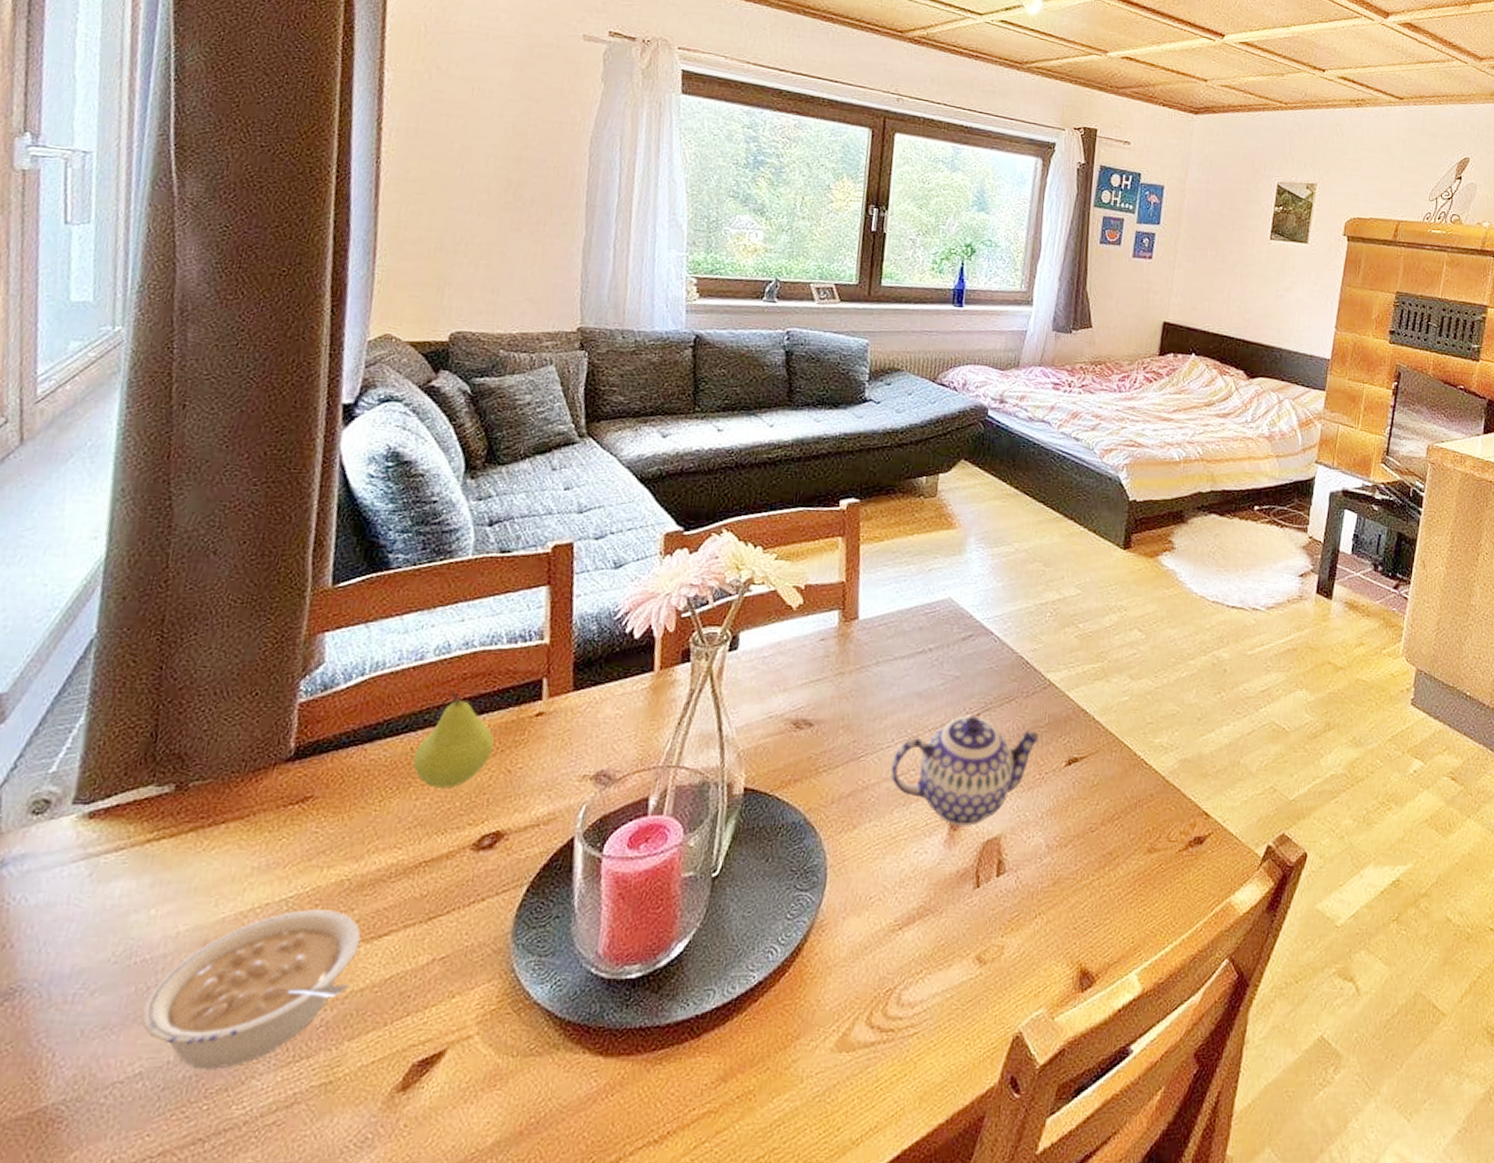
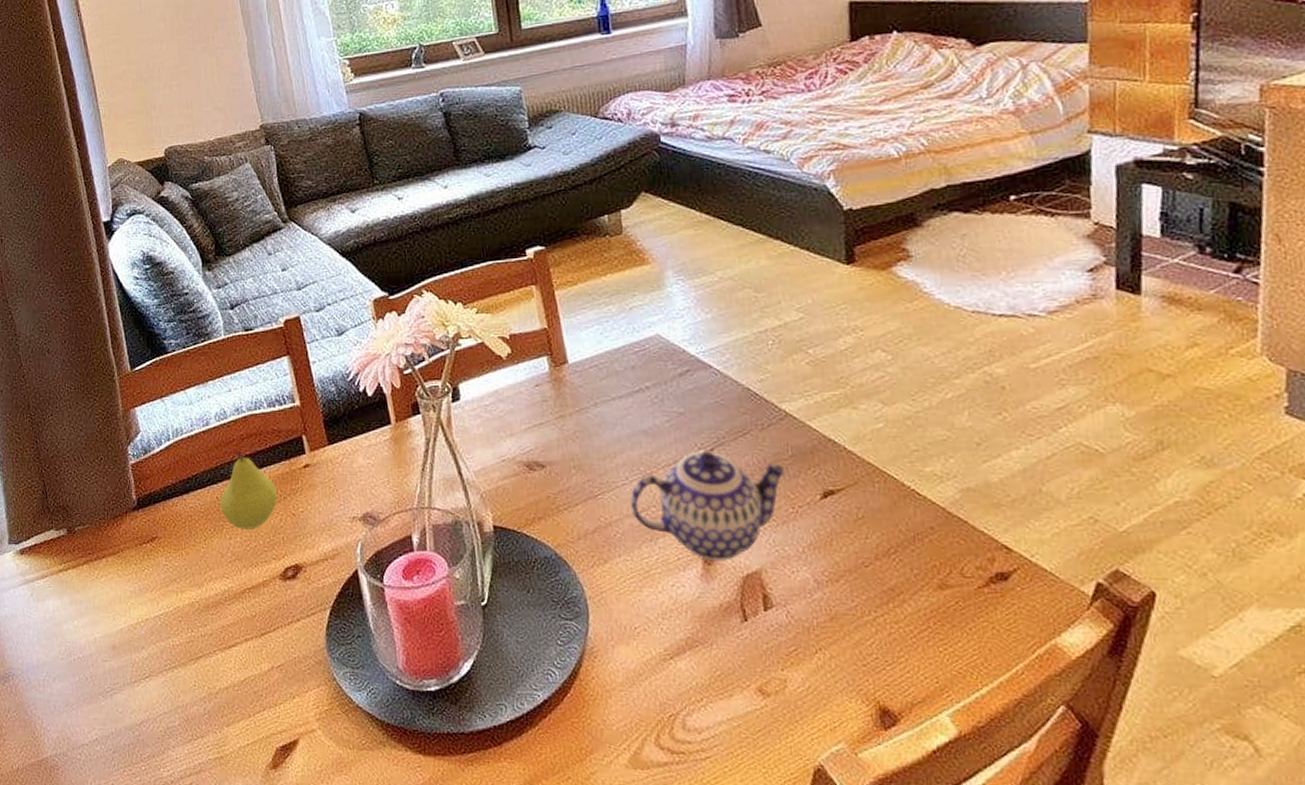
legume: present [142,909,362,1070] -> none [87,624,217,741]

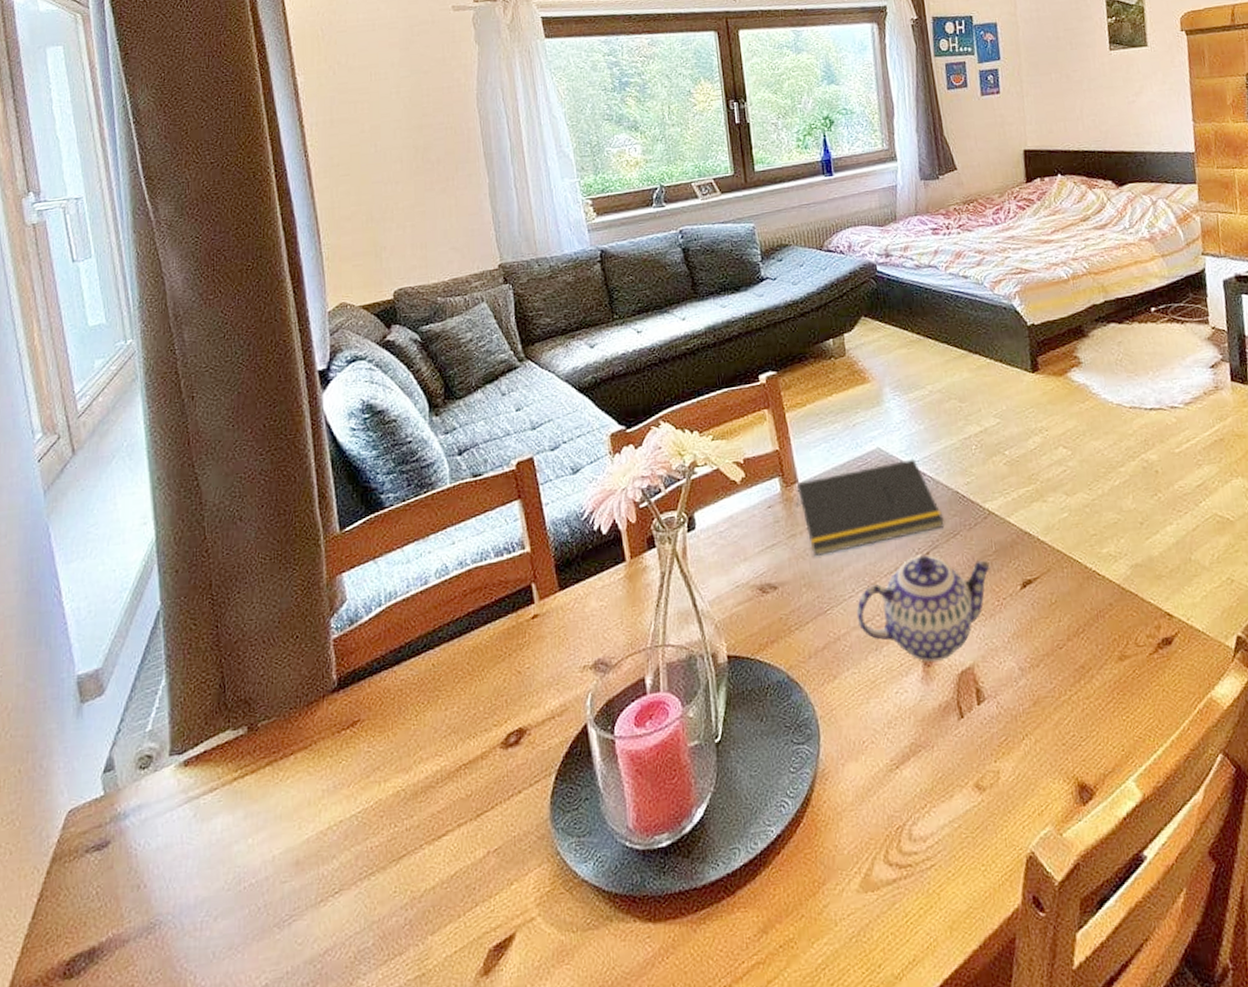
fruit: present [220,450,277,530] -> none [436,608,501,697]
notepad: none [566,350,732,439] -> present [796,459,945,556]

